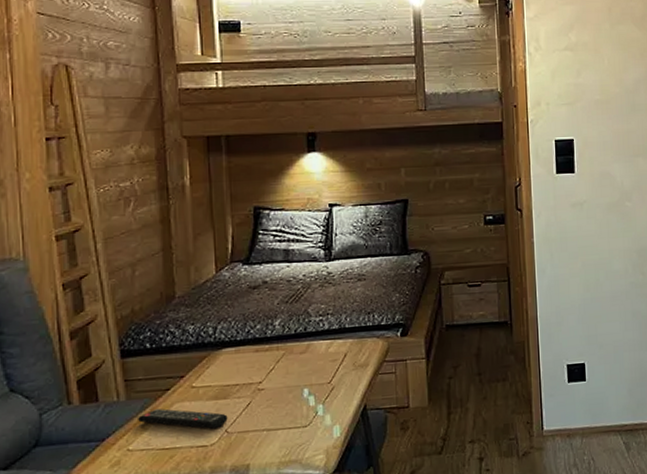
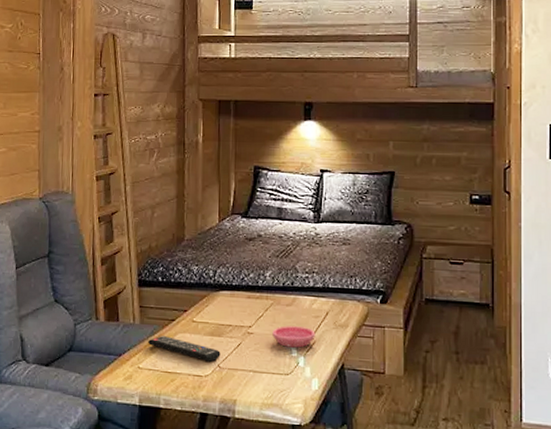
saucer: none [286,373,334,398] -> present [272,326,316,348]

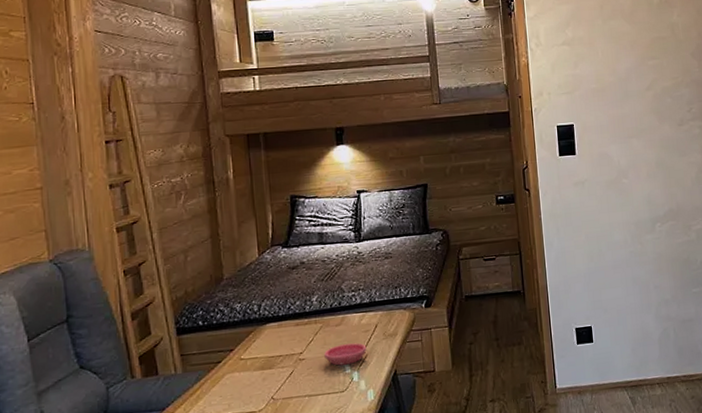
remote control: present [148,336,221,362] -> none [194,379,273,396]

